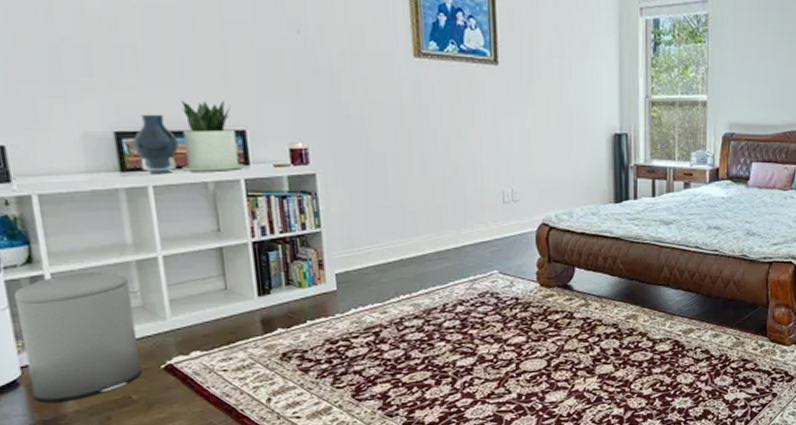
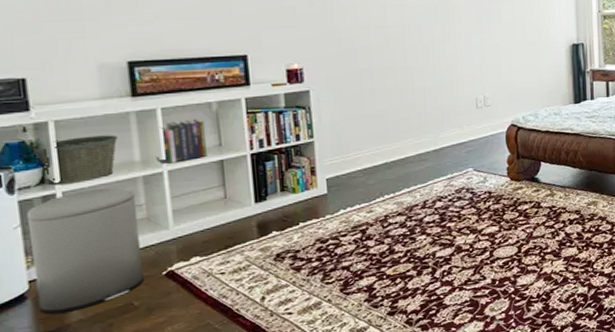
basket: none [15,213,107,266] -> present [31,135,118,186]
vase: present [132,114,179,175] -> none [143,44,186,98]
books: none [148,200,205,250] -> present [155,119,207,165]
planter: present [181,100,245,172] -> none [188,30,246,94]

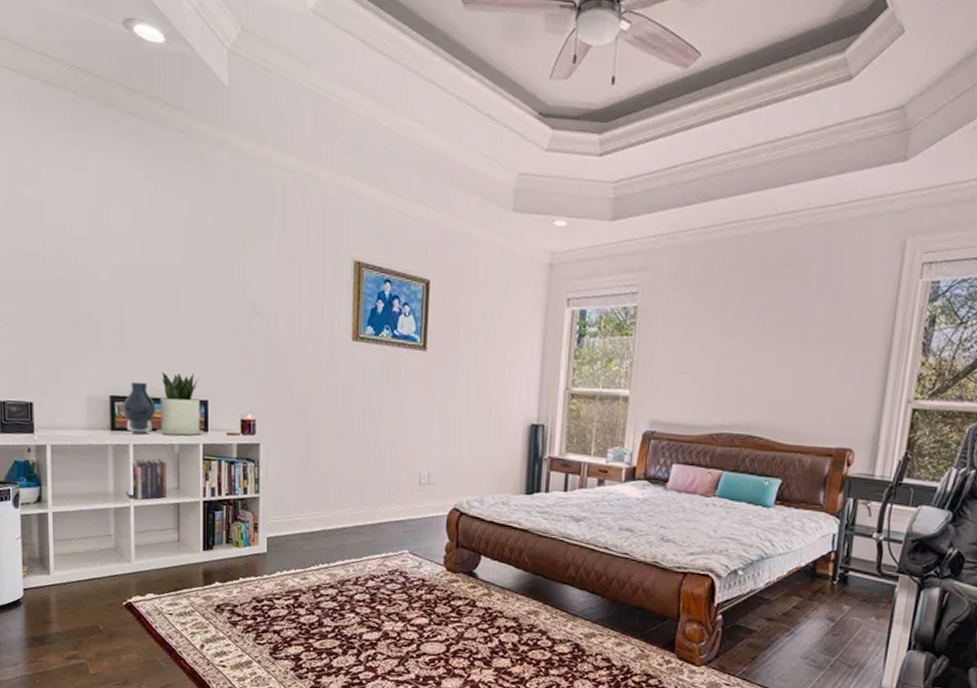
pedal bin: present [26,187,144,314] -> none [26,514,108,624]
basket: present [31,135,118,186] -> none [33,463,97,507]
vase: none [143,44,186,98] -> present [122,381,156,435]
planter: none [188,30,246,94] -> present [156,372,204,436]

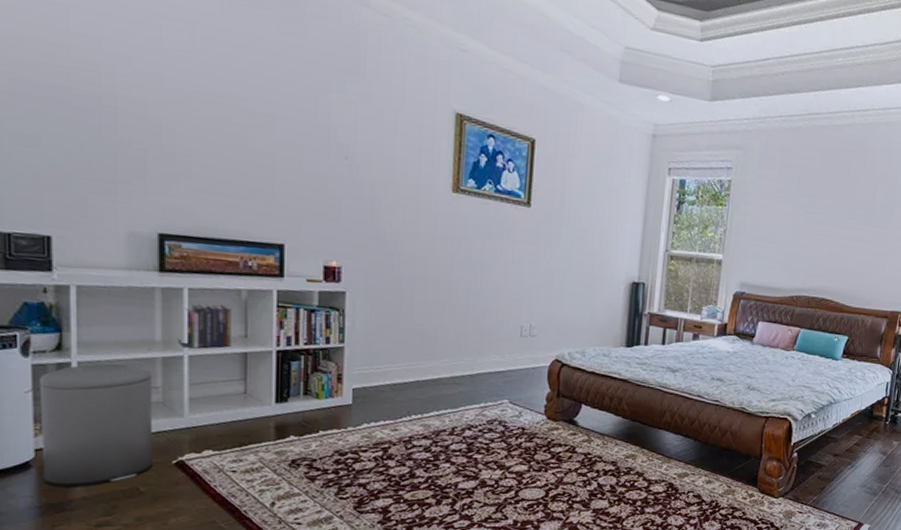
pedal bin: none [26,514,108,624] -> present [39,363,153,487]
vase: present [122,381,156,435] -> none [174,219,218,279]
planter: present [156,372,204,436] -> none [218,211,279,282]

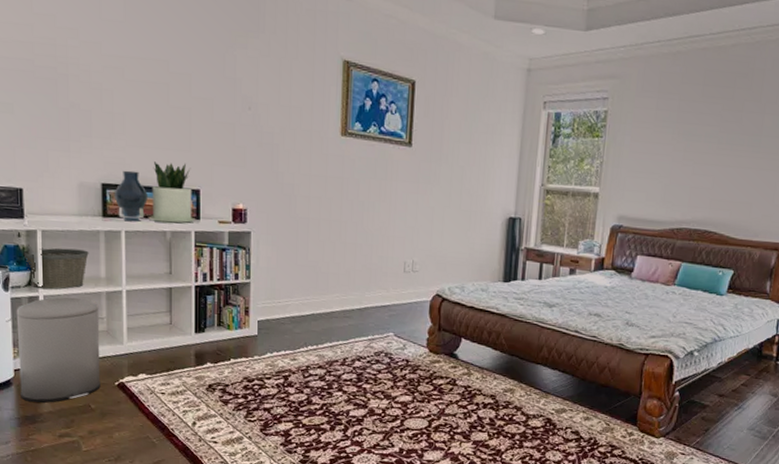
basket: none [50,306,140,356] -> present [23,248,89,290]
vase: none [174,219,218,279] -> present [114,170,148,222]
books: present [177,304,231,349] -> none [117,244,159,285]
planter: none [218,211,279,282] -> present [148,162,196,224]

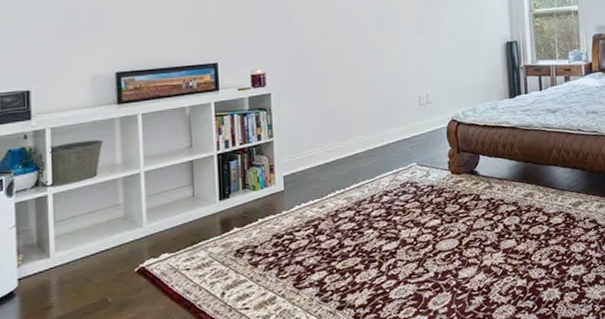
pedal bin: present [16,297,101,403] -> none [21,188,118,311]
vase: present [114,170,148,222] -> none [129,55,165,105]
planter: present [148,162,196,224] -> none [165,41,215,100]

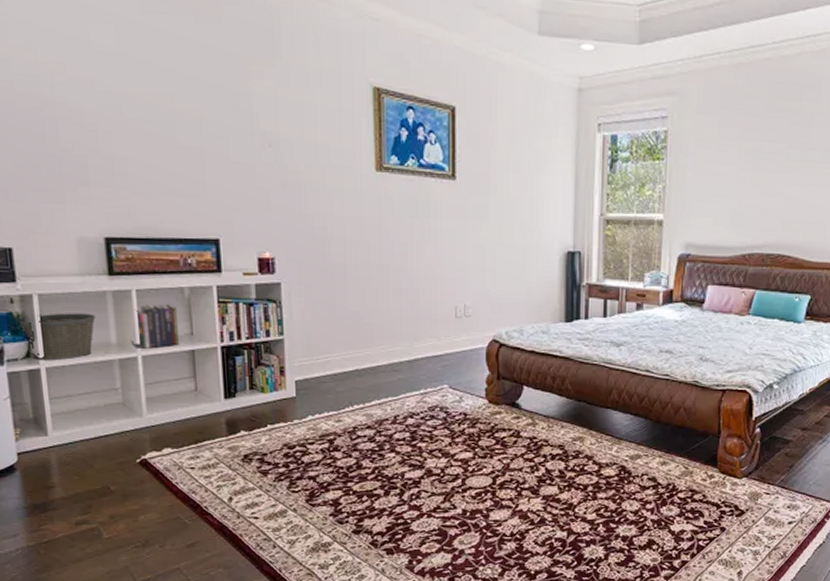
books: none [134,122,179,167] -> present [130,304,179,350]

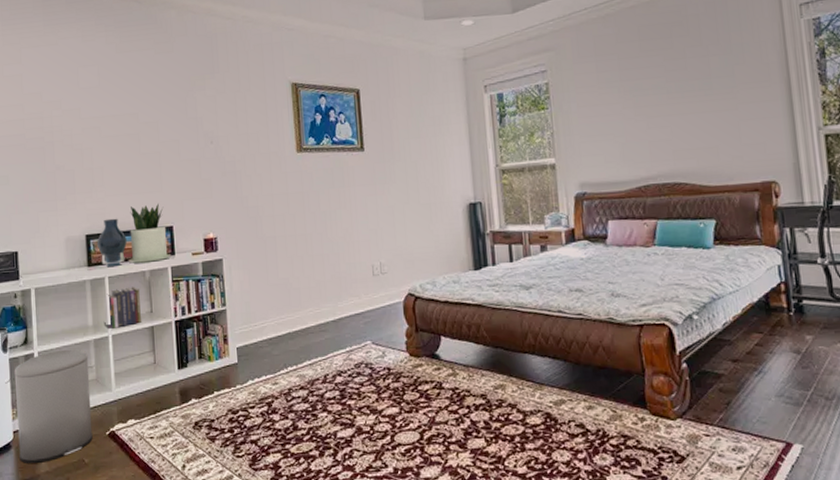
pedal bin: none [14,367,120,488] -> present [14,349,93,463]
basket: present [18,313,96,361] -> none [19,301,77,346]
vase: none [119,221,160,279] -> present [96,218,127,268]
planter: none [161,210,217,278] -> present [128,203,172,263]

